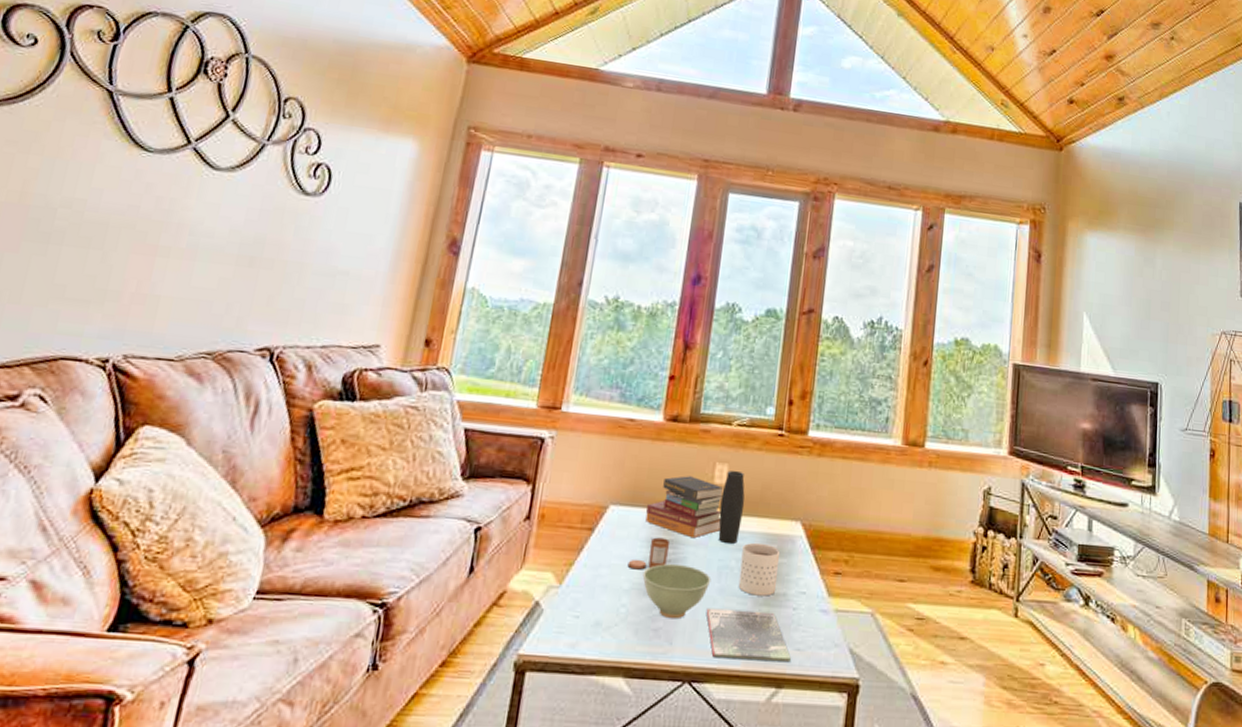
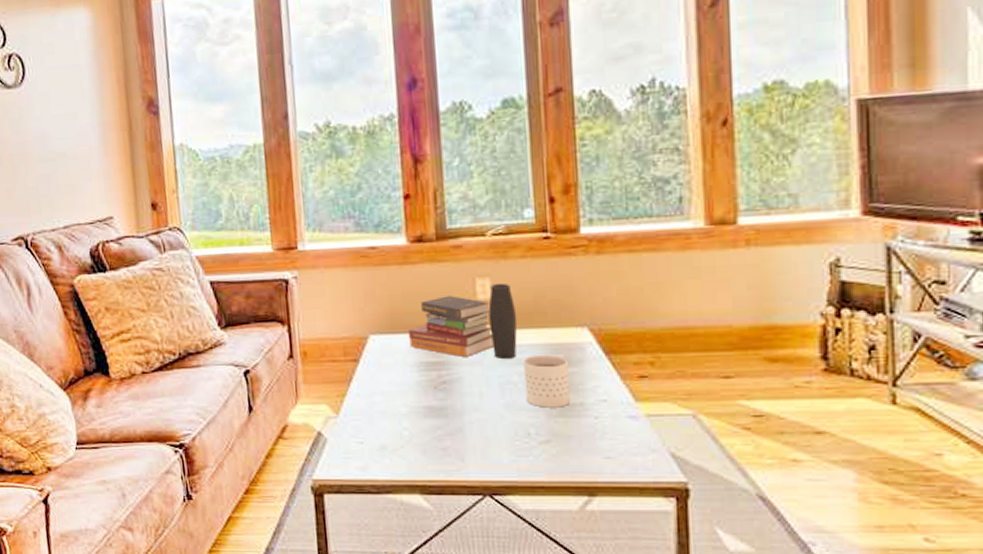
candle: present [627,537,670,570] -> none [401,360,442,394]
bowl: present [642,564,711,620] -> none [419,385,494,438]
magazine: present [706,607,791,661] -> none [494,423,601,470]

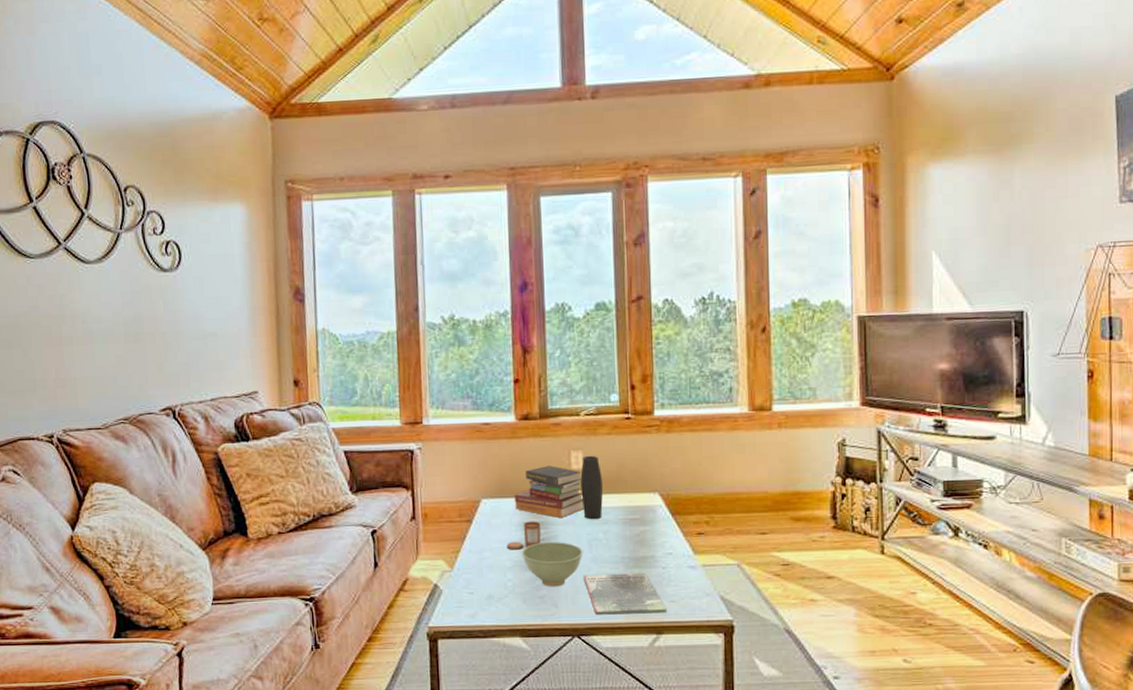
candle: none [401,360,442,394] -> present [506,521,541,550]
bowl: none [419,385,494,438] -> present [521,542,583,587]
magazine: none [494,423,601,470] -> present [583,573,666,614]
mug: present [523,354,571,408] -> none [607,515,645,560]

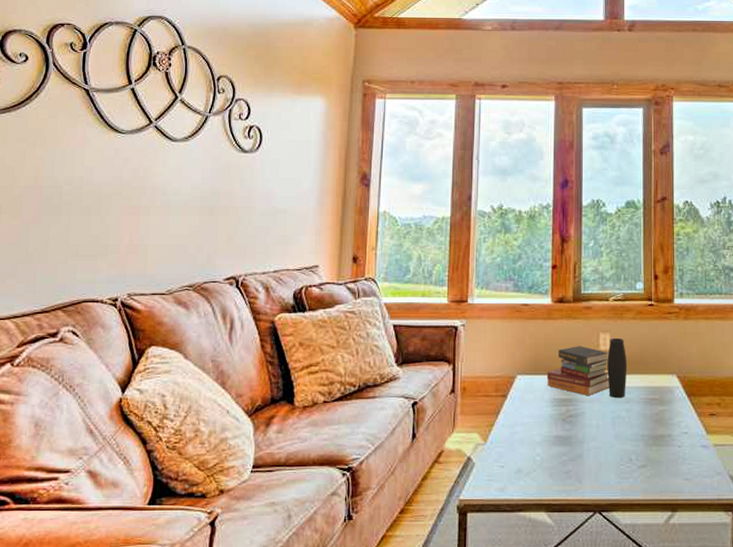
candle: present [506,521,541,550] -> none [537,398,570,425]
bowl: present [521,542,583,587] -> none [551,419,607,463]
magazine: present [583,573,666,614] -> none [606,451,681,490]

